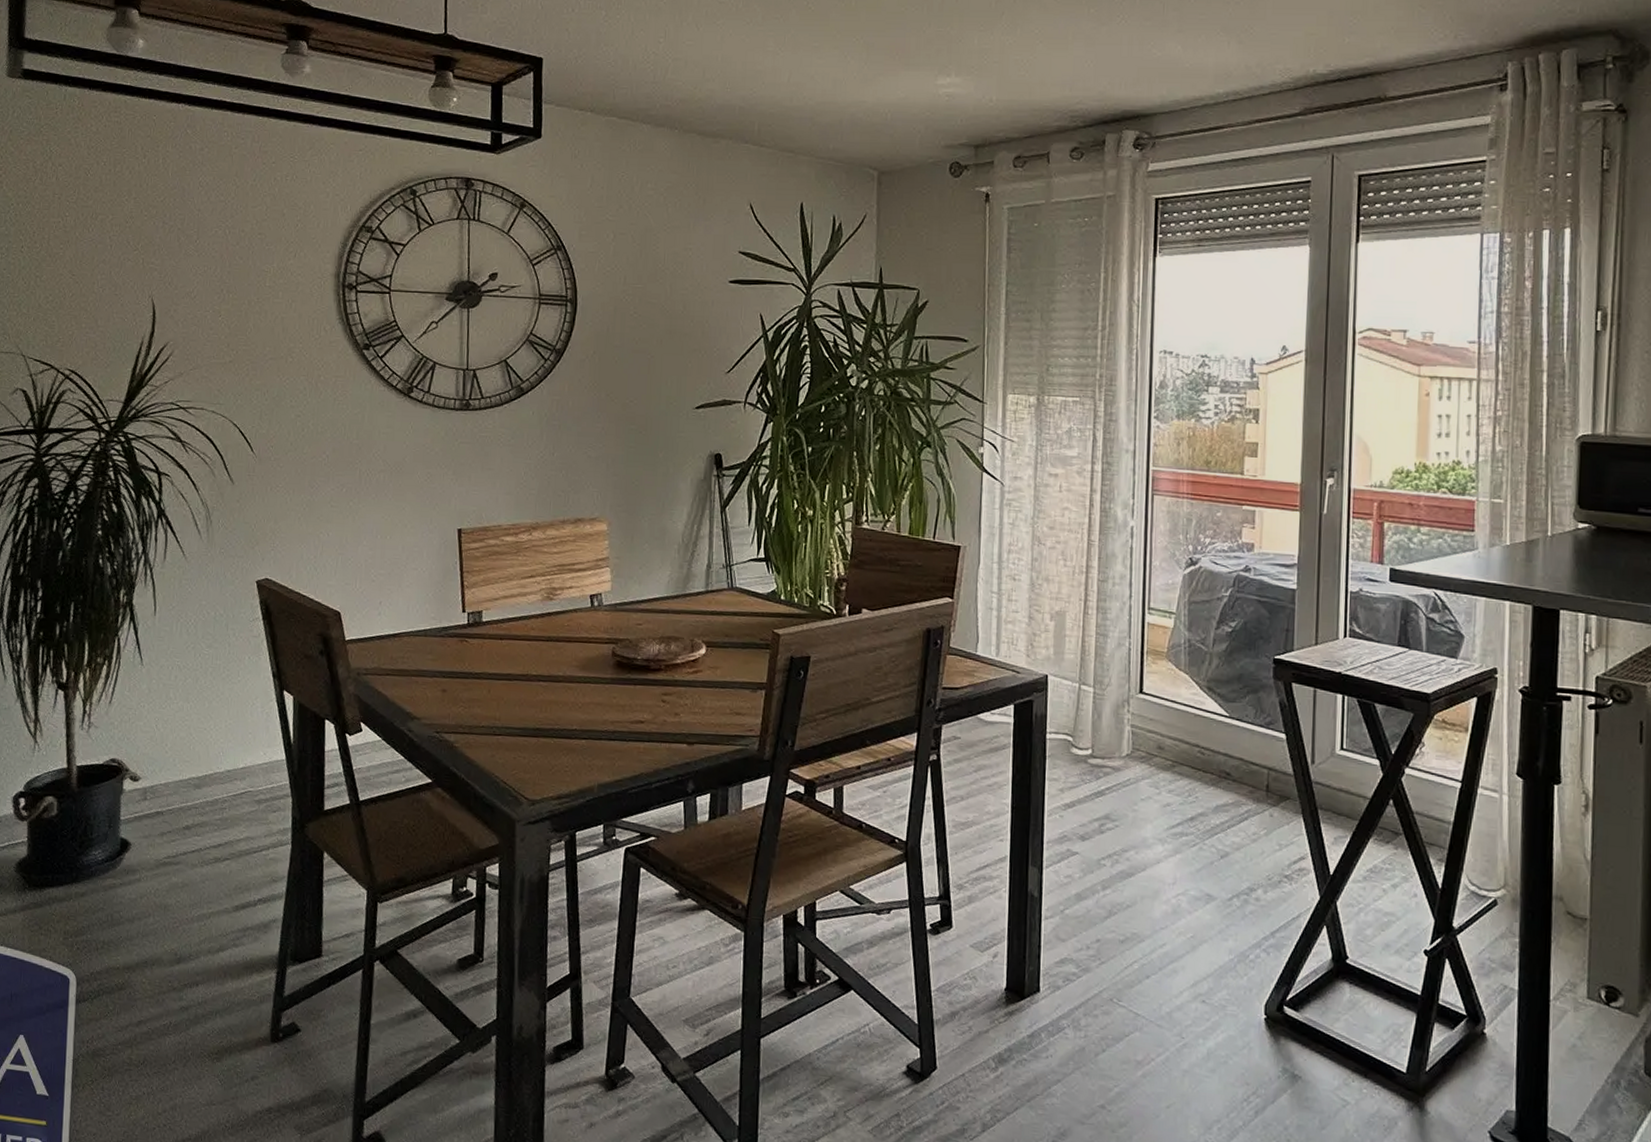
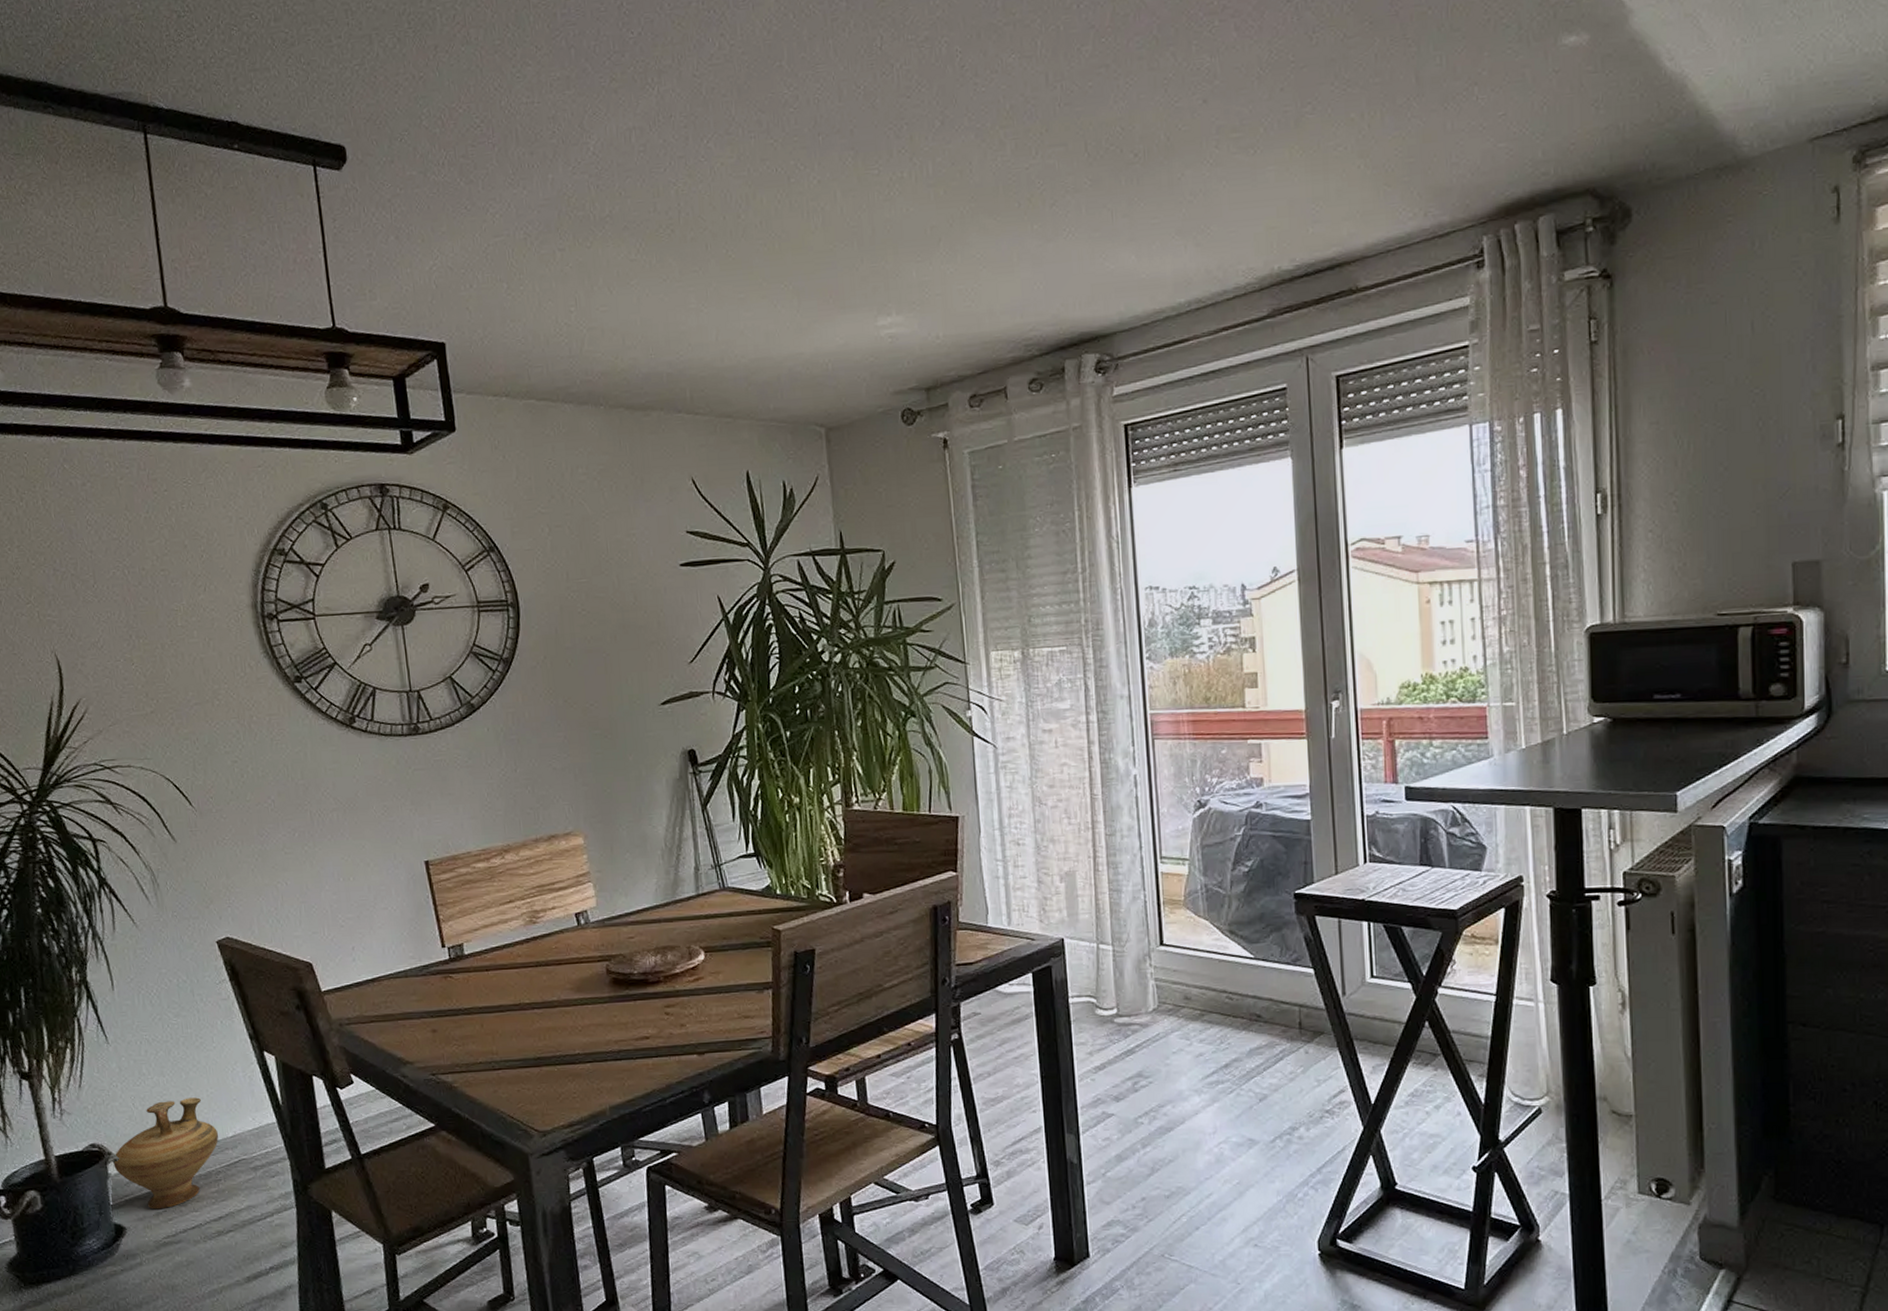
ceramic jug: none [129,726,231,830] -> present [113,1097,219,1210]

